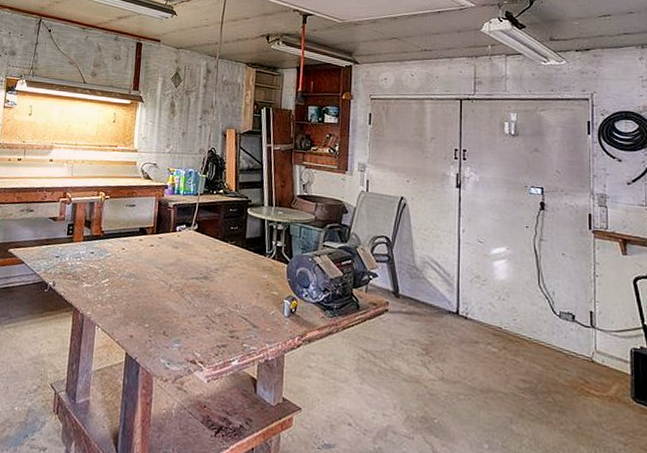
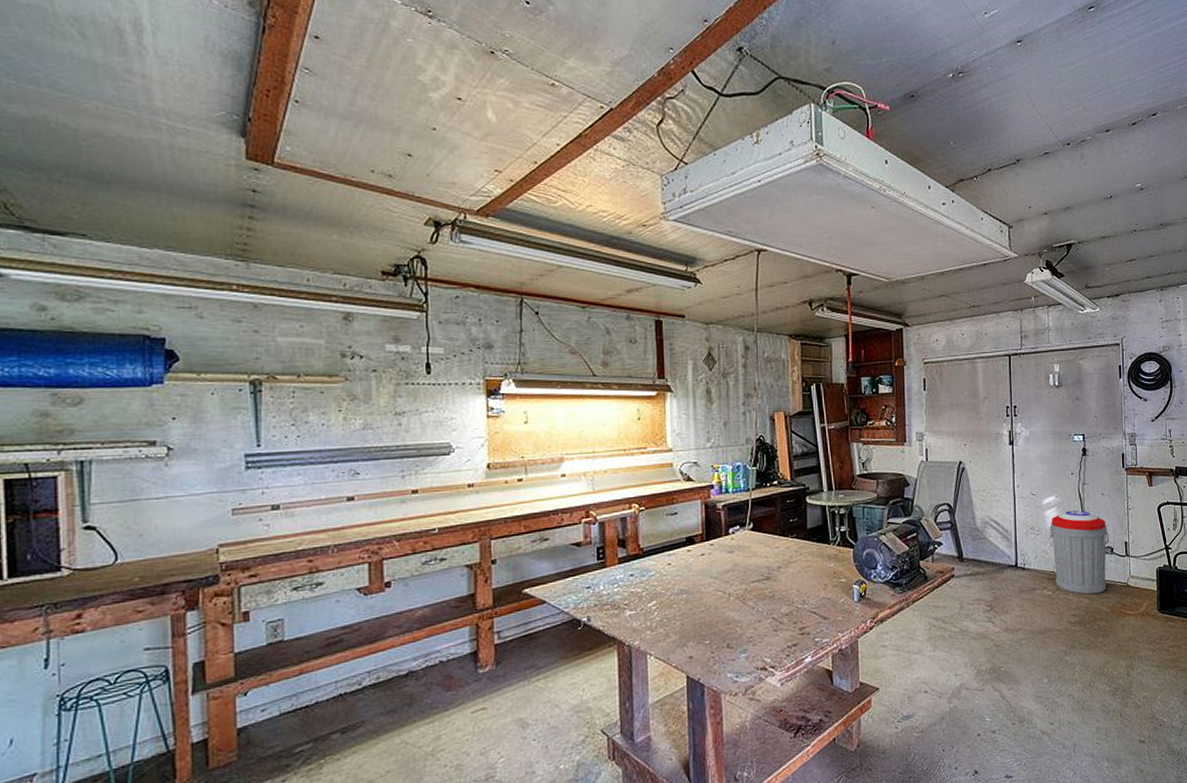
trash can: none [497,265,570,363] -> present [1049,510,1109,595]

